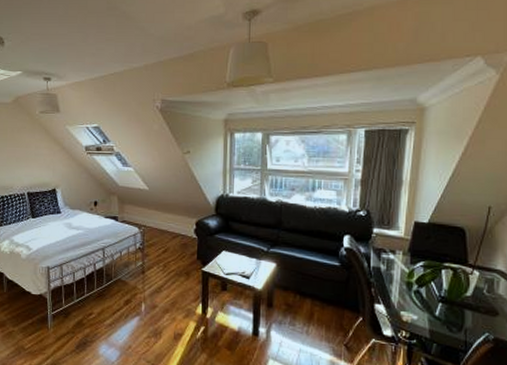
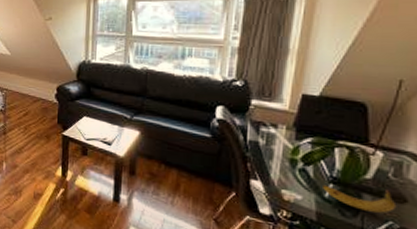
fruit: none [434,304,491,326] -> present [323,184,397,213]

